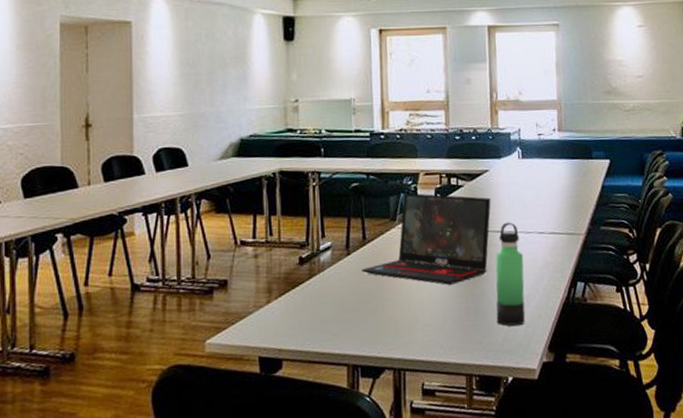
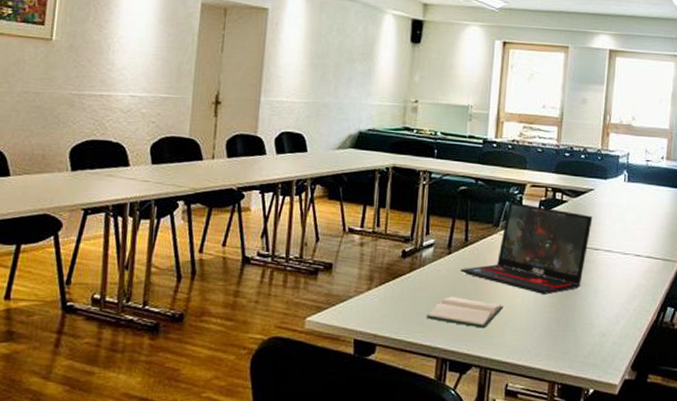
hardback book: none [332,299,410,329] -> present [426,297,503,329]
thermos bottle: present [495,222,526,327] -> none [584,241,617,342]

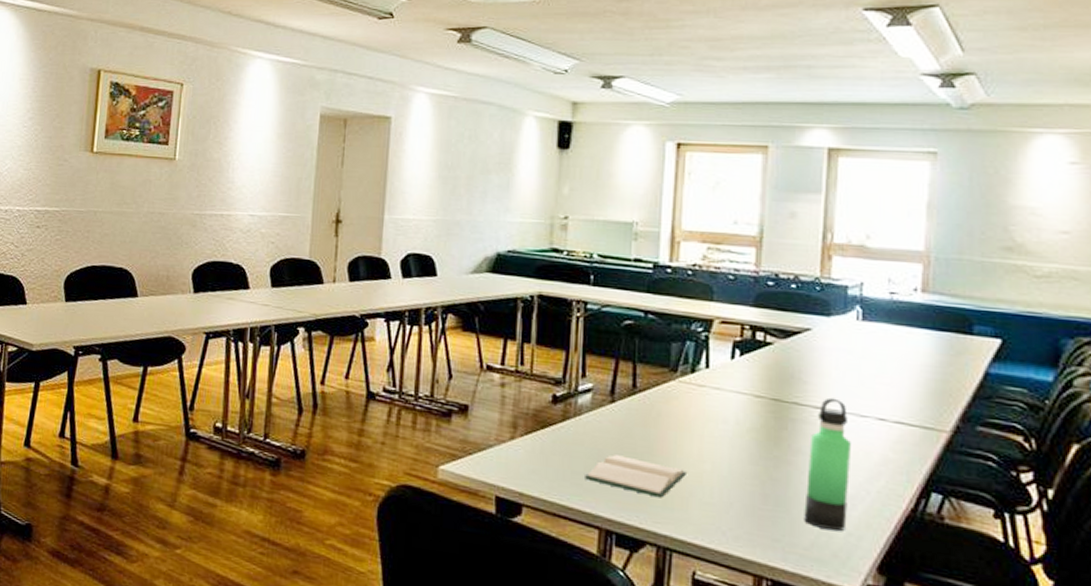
laptop: present [461,201,593,294] -> none [628,340,811,462]
thermos bottle: none [584,241,617,342] -> present [804,397,851,532]

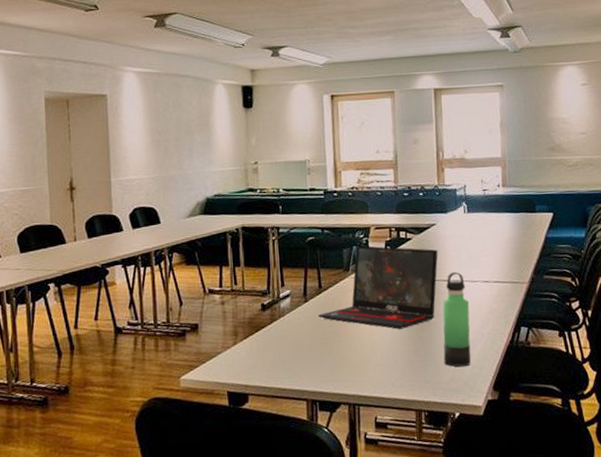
hardback book: present [585,455,686,498] -> none [292,341,363,368]
laptop: none [628,340,811,462] -> present [318,245,438,329]

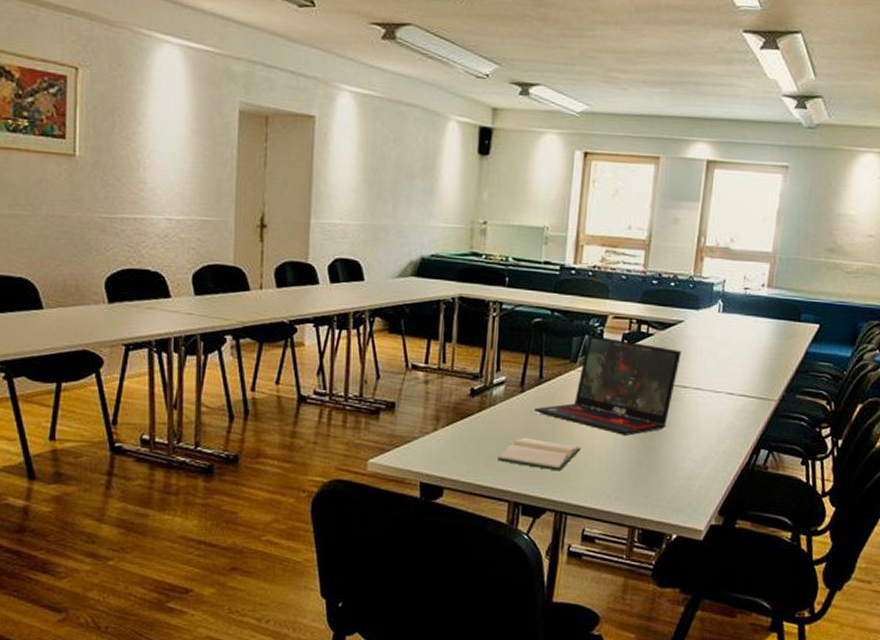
hardback book: none [292,341,363,368] -> present [497,438,581,472]
thermos bottle: present [443,271,471,367] -> none [668,378,707,486]

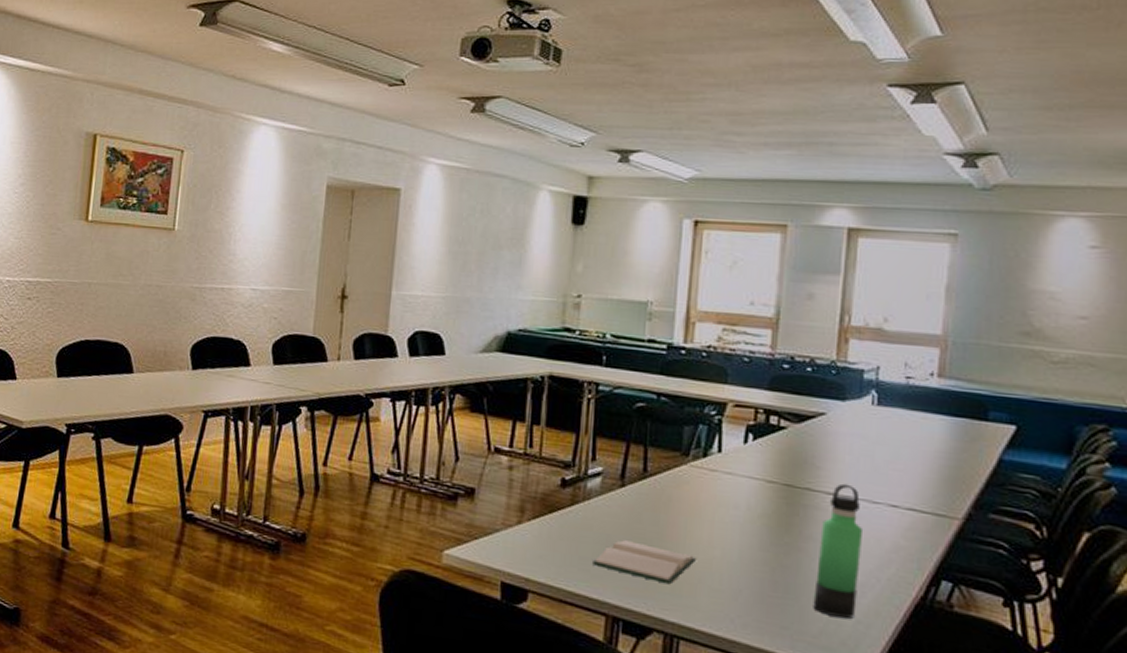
laptop: present [535,334,682,436] -> none [638,424,824,548]
thermos bottle: none [668,378,707,486] -> present [813,483,862,619]

